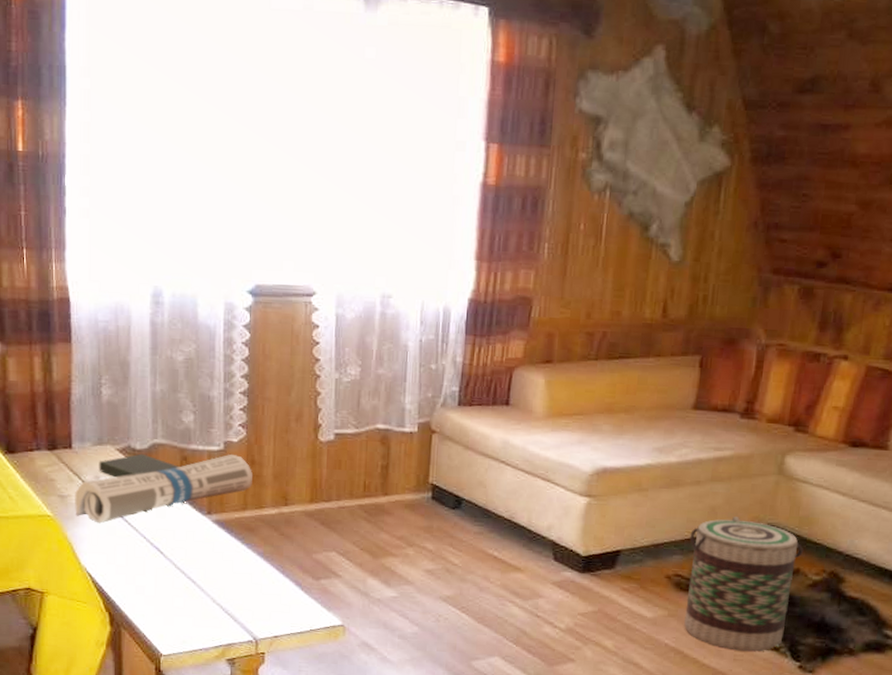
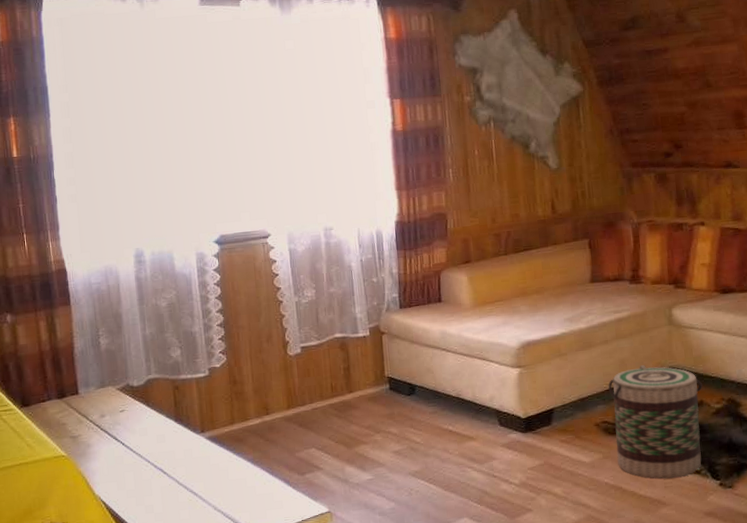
newspaper: present [74,453,252,524] -> none [84,377,237,456]
book: present [98,453,179,478] -> none [103,389,173,414]

